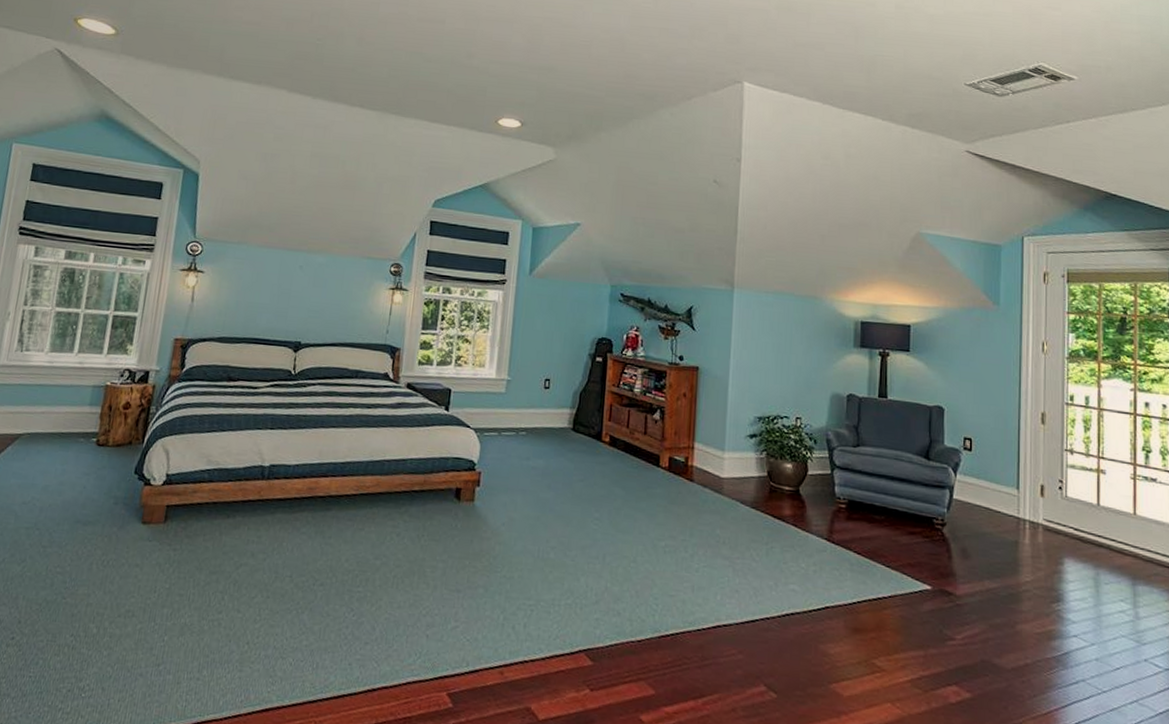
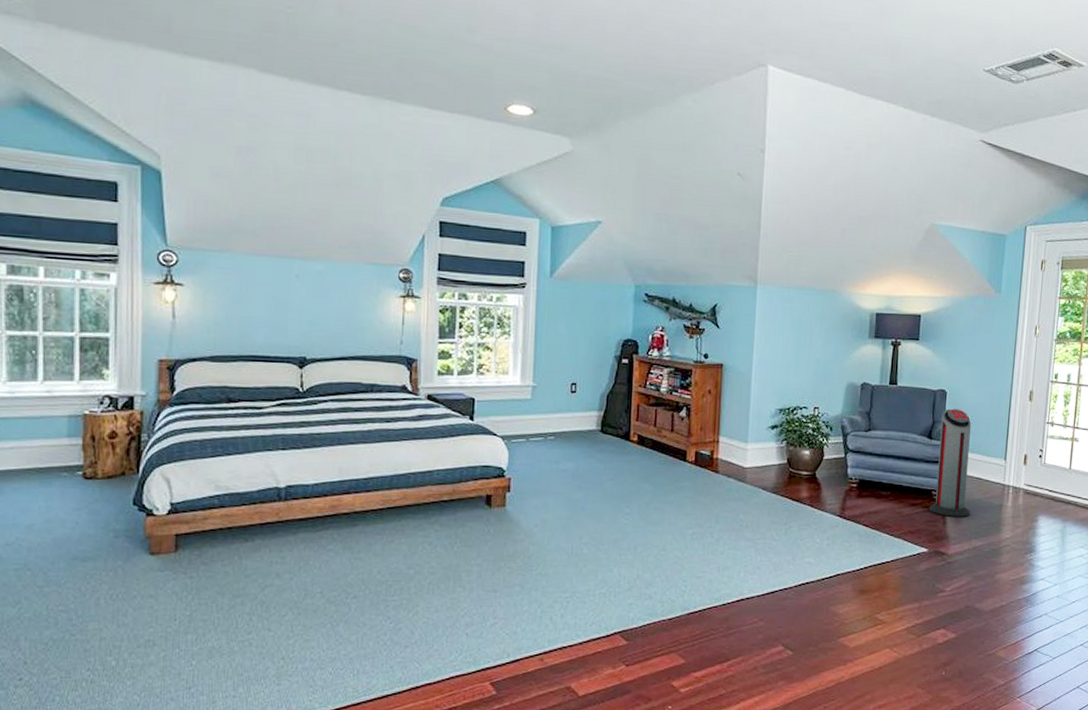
air purifier: none [931,427,980,553] -> present [929,408,971,517]

